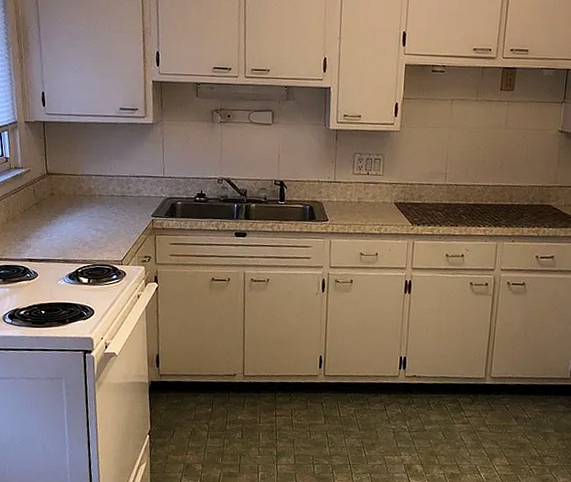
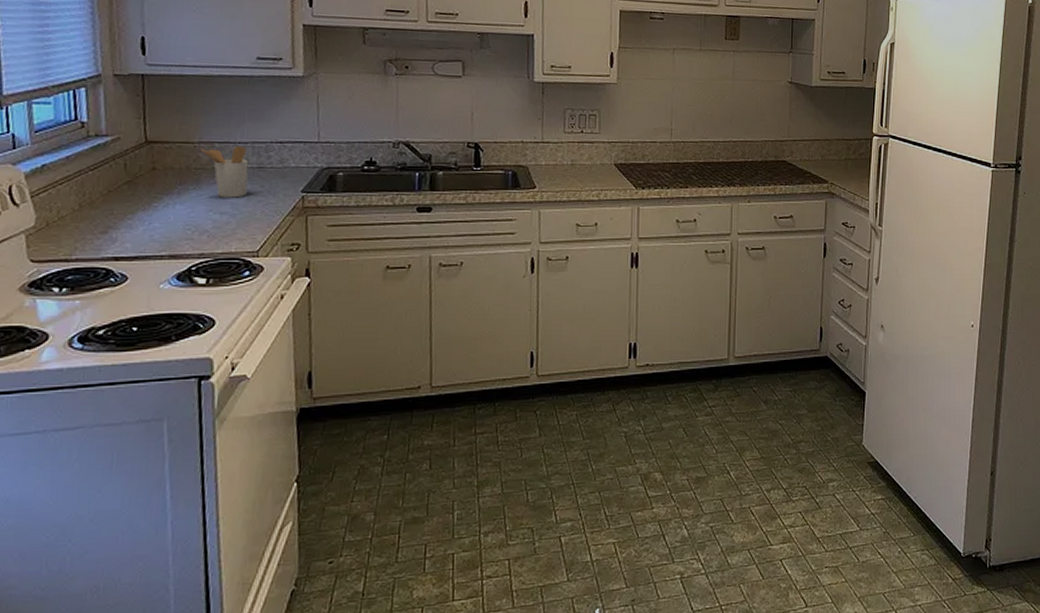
utensil holder: none [83,178,115,219] -> present [201,145,249,198]

